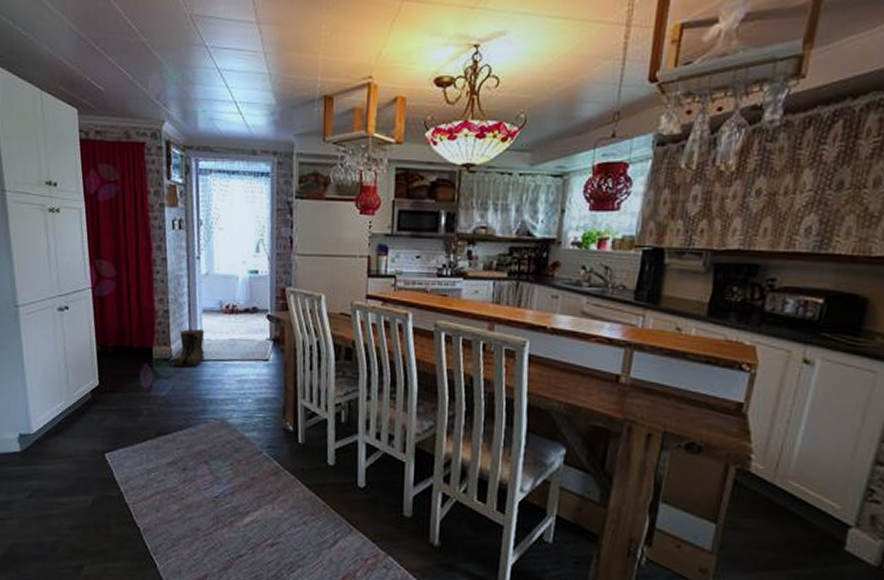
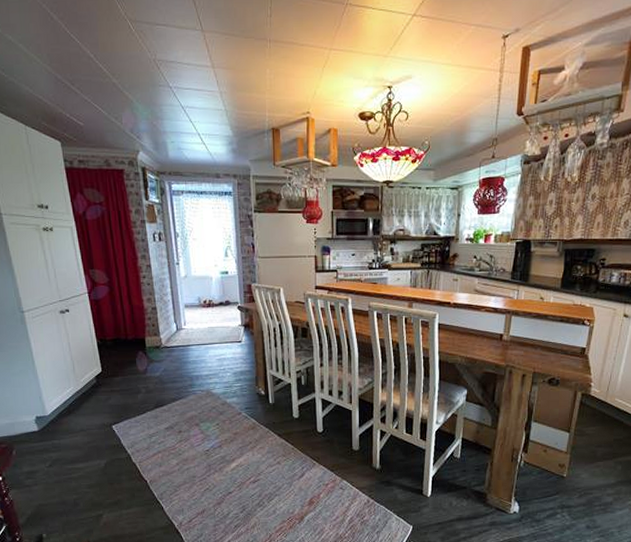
boots: present [174,329,205,368] -> none [164,321,189,352]

